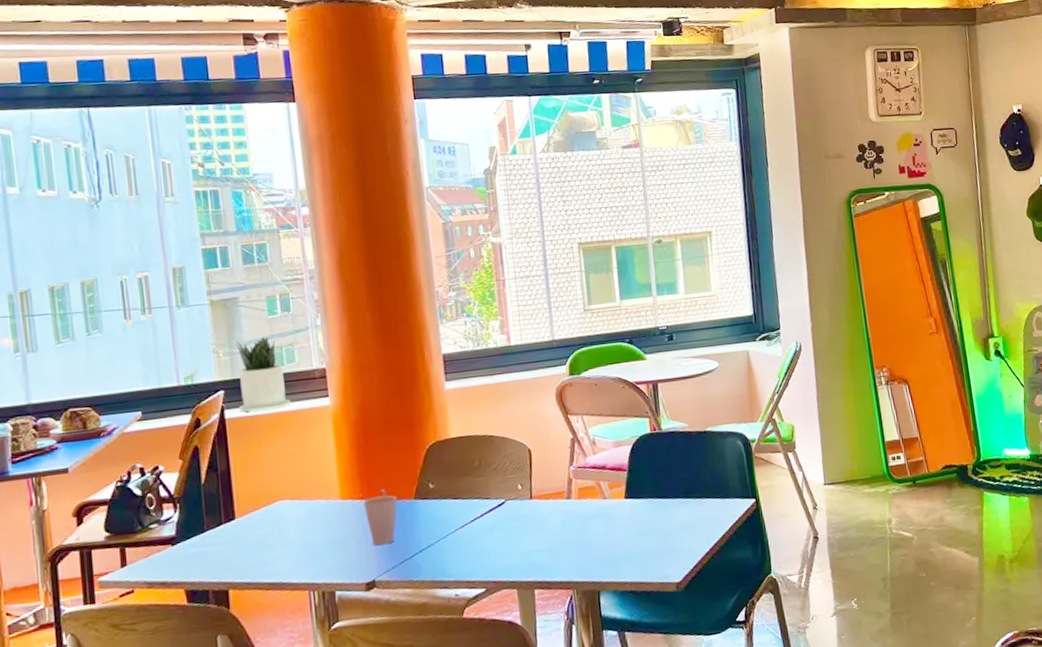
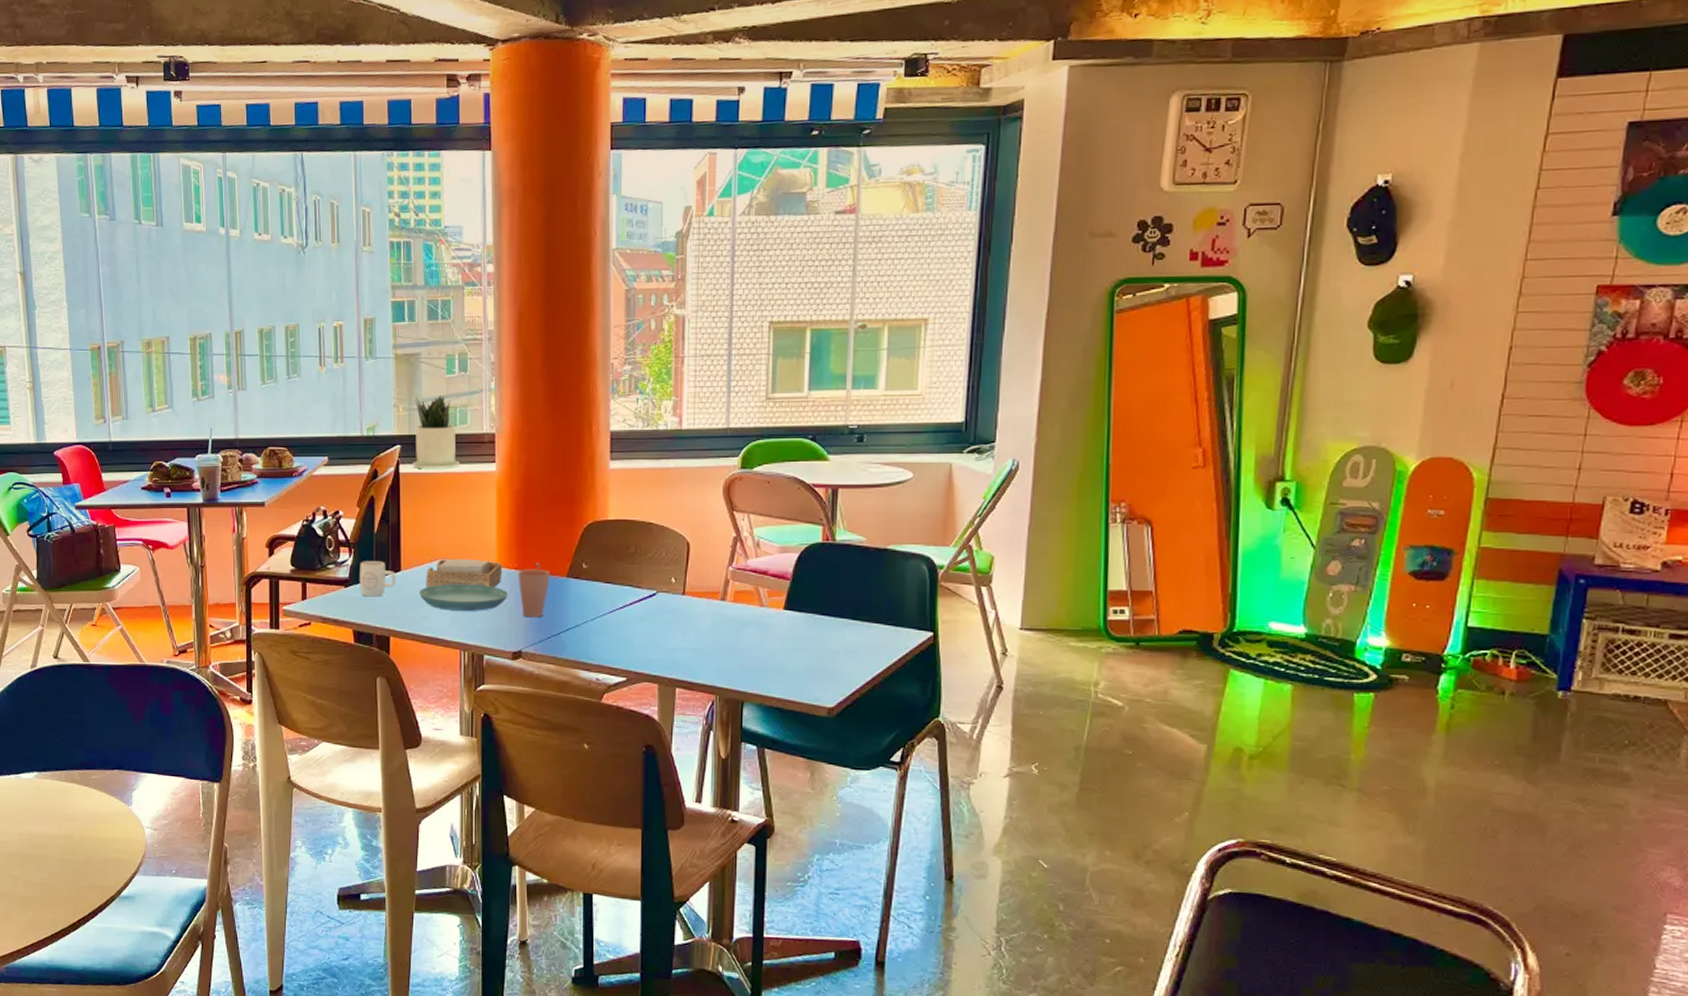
mug: none [187,512,231,552] -> present [360,561,396,597]
saucer: none [258,519,355,553] -> present [419,584,508,611]
napkin holder: none [263,494,347,532] -> present [426,558,503,587]

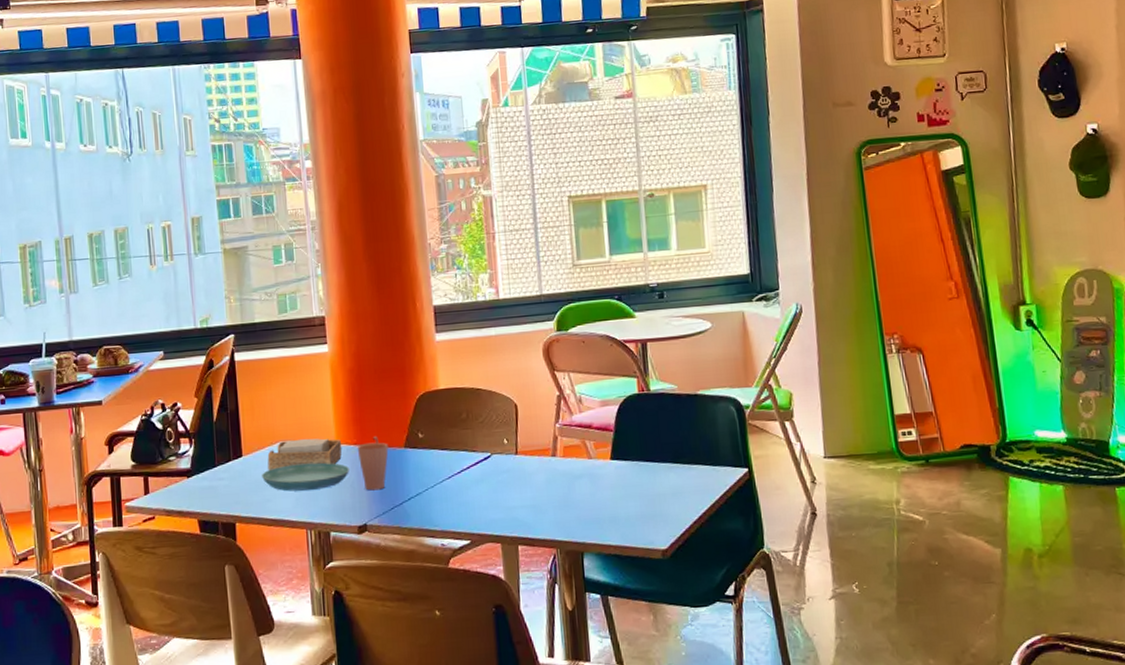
mug: present [360,561,396,597] -> none [201,448,238,486]
planter: present [412,394,461,470] -> none [245,283,294,356]

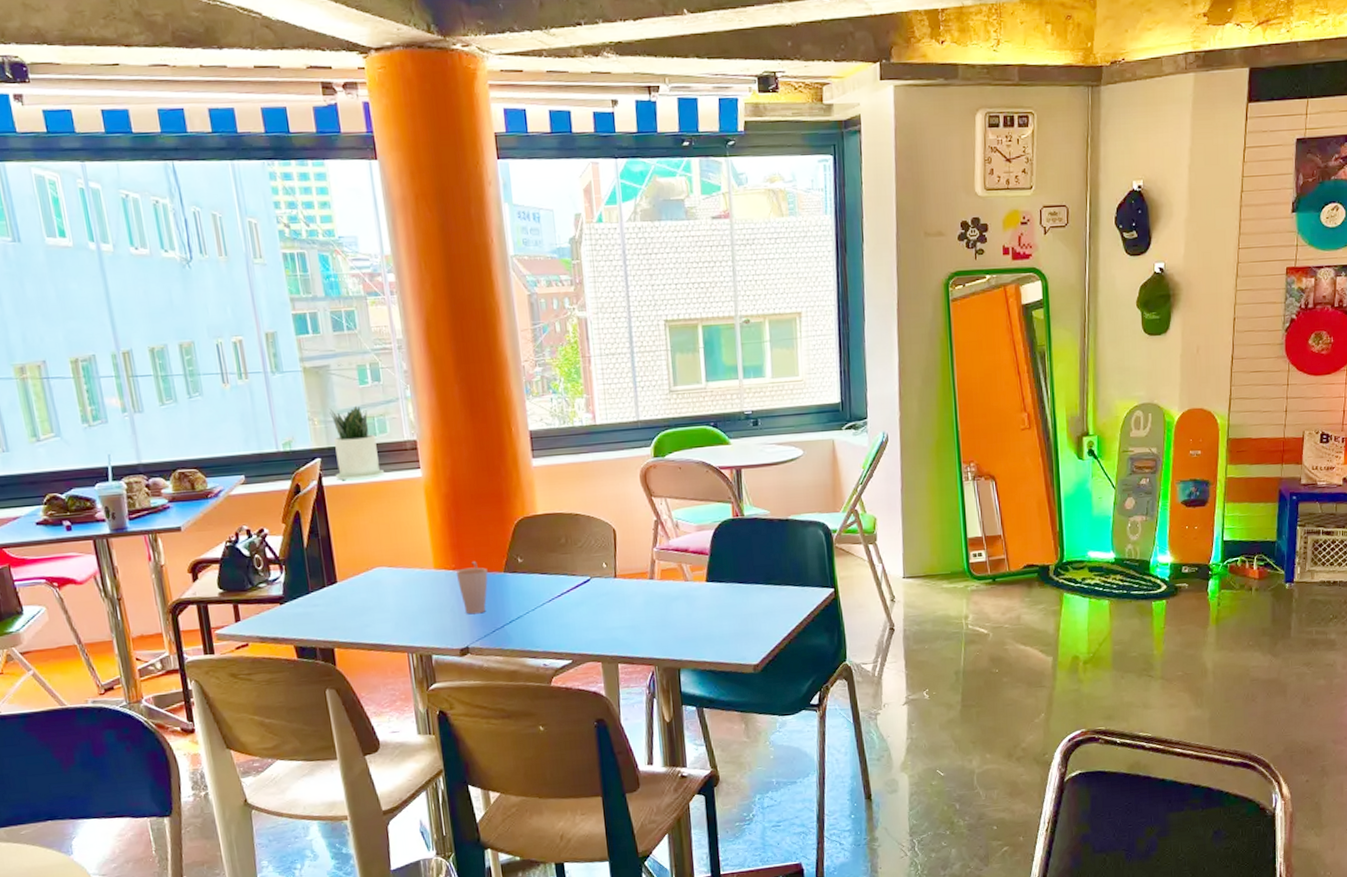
planter: none [245,283,294,356] -> present [329,405,385,481]
saucer: present [262,462,349,492] -> none [359,587,449,617]
napkin holder: present [267,438,342,470] -> none [363,563,441,596]

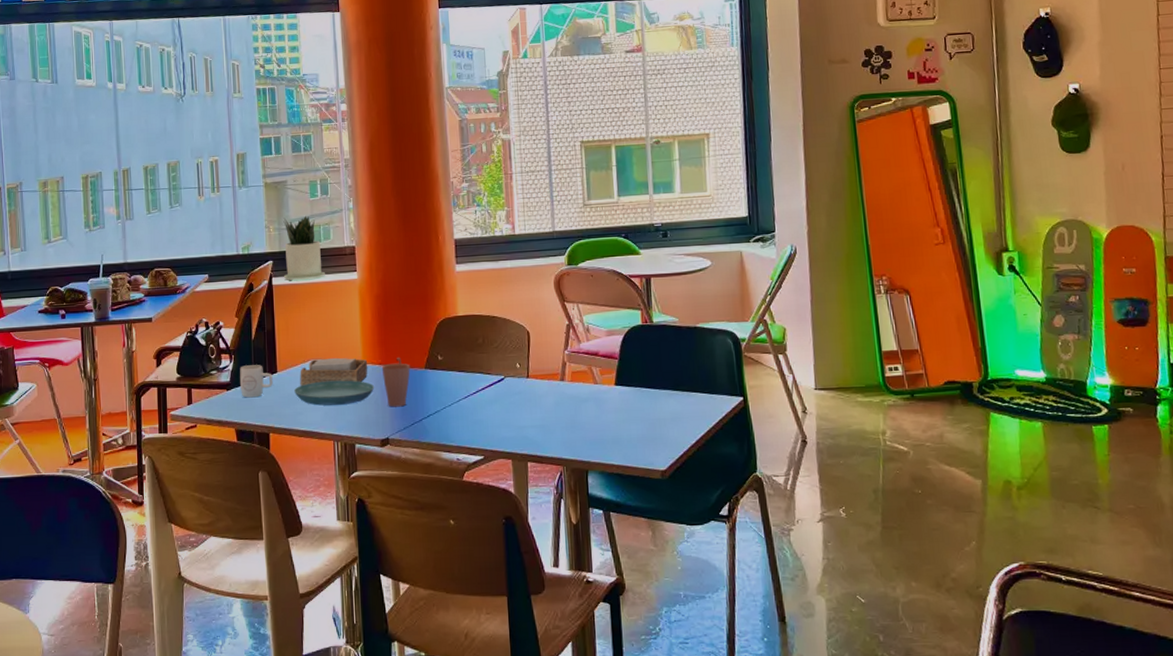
mug: none [293,575,334,612] -> present [240,365,273,398]
saucer: none [359,587,449,617] -> present [294,380,374,406]
napkin holder: none [363,563,441,596] -> present [300,357,368,386]

